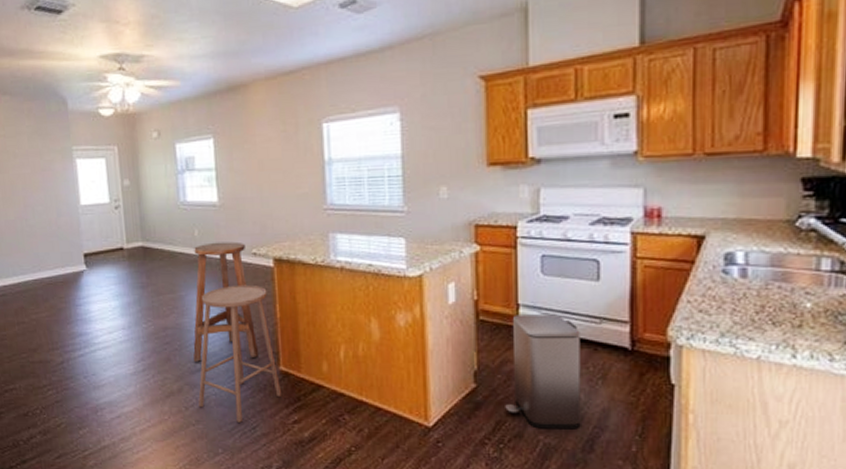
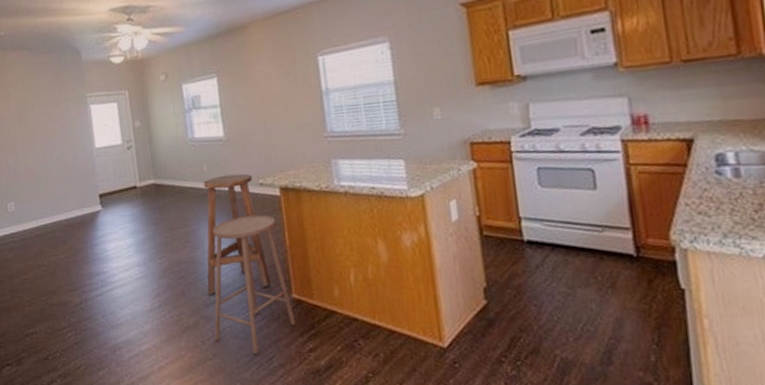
pedal bin: present [505,314,581,430] -> none [516,225,596,343]

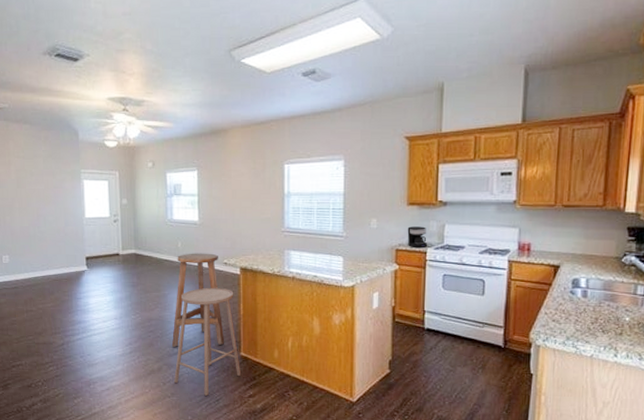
coffee maker: none [472,110,518,139] -> present [398,226,433,249]

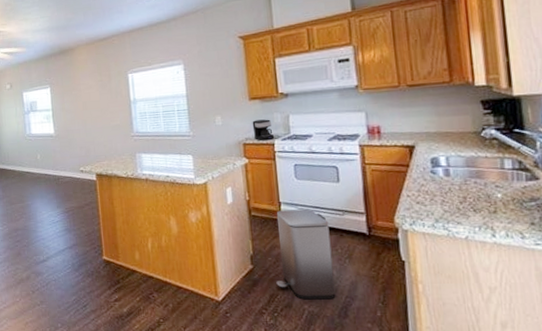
bar stool: present [172,253,225,347] -> none [37,162,88,255]
stool: present [174,287,242,396] -> none [42,194,106,302]
pedal bin: none [411,318,468,406] -> present [276,209,336,300]

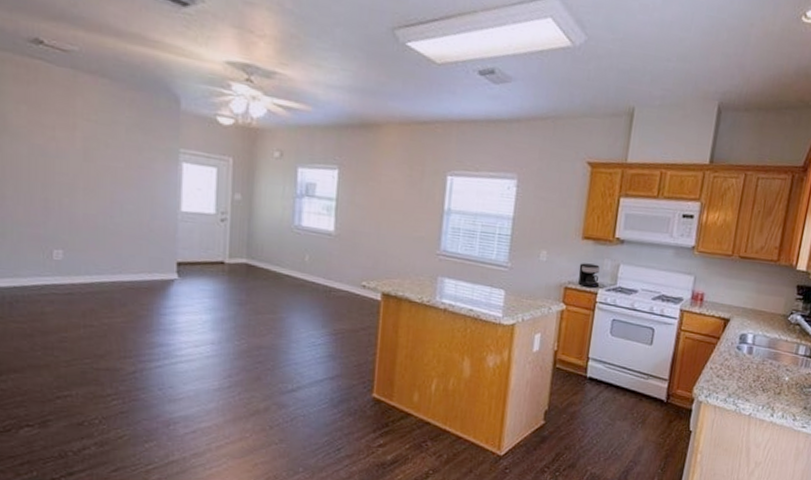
pedal bin: present [276,209,336,300] -> none [565,366,632,463]

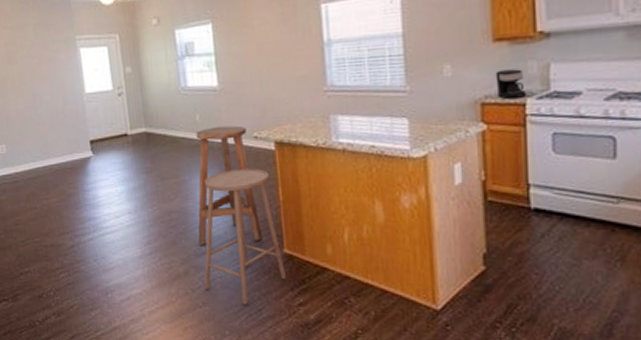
stool: none [285,313,372,444] -> present [204,168,287,305]
bar stool: none [286,269,356,384] -> present [196,125,263,245]

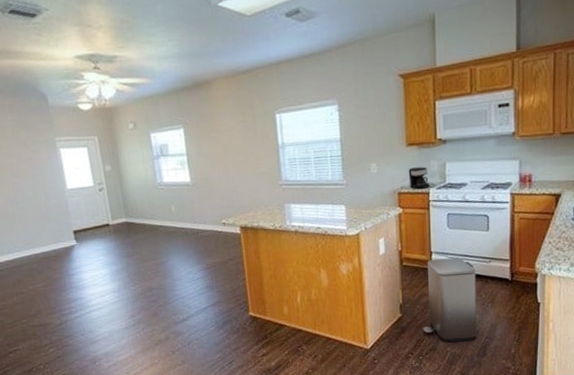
bar stool: present [196,125,263,245] -> none [172,214,232,314]
stool: present [204,168,287,305] -> none [181,249,253,360]
pedal bin: none [517,194,598,313] -> present [423,257,477,343]

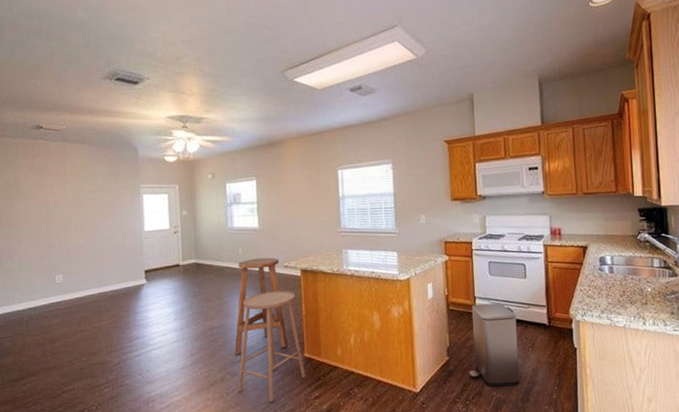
bar stool: none [172,214,232,314] -> present [235,257,289,354]
stool: none [181,249,253,360] -> present [238,290,306,402]
coffee maker: present [400,167,435,190] -> none [446,219,477,240]

